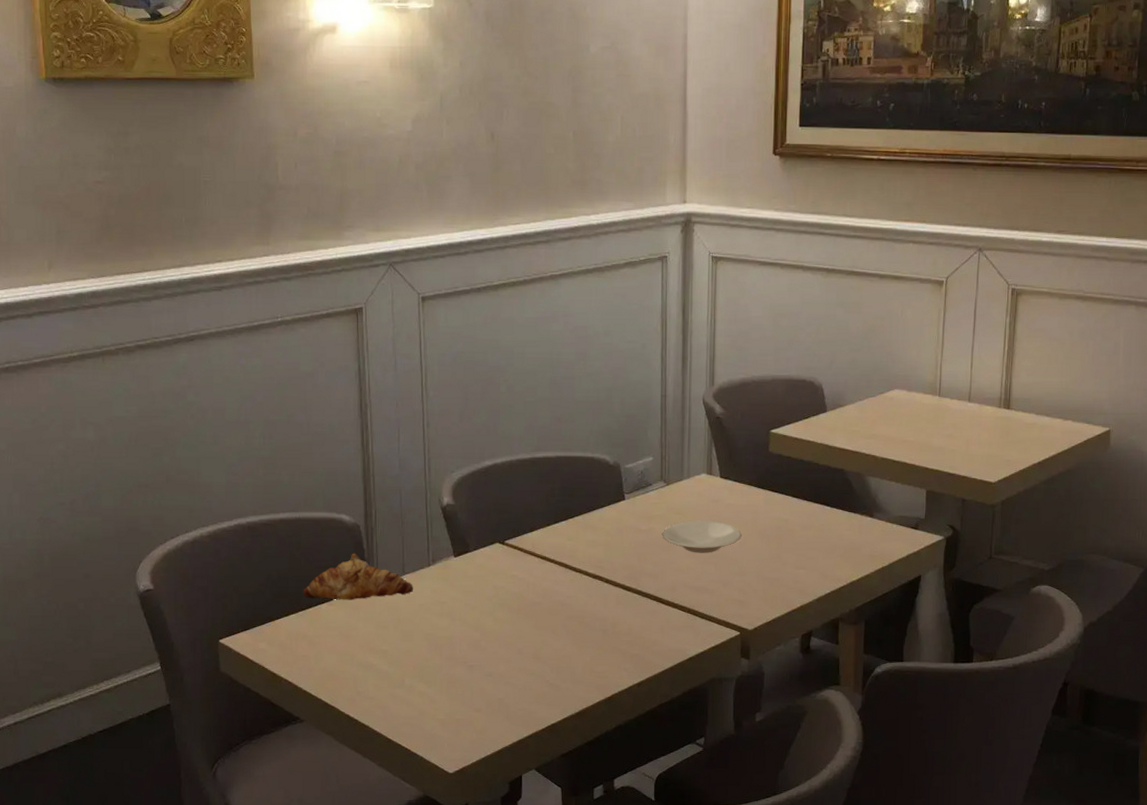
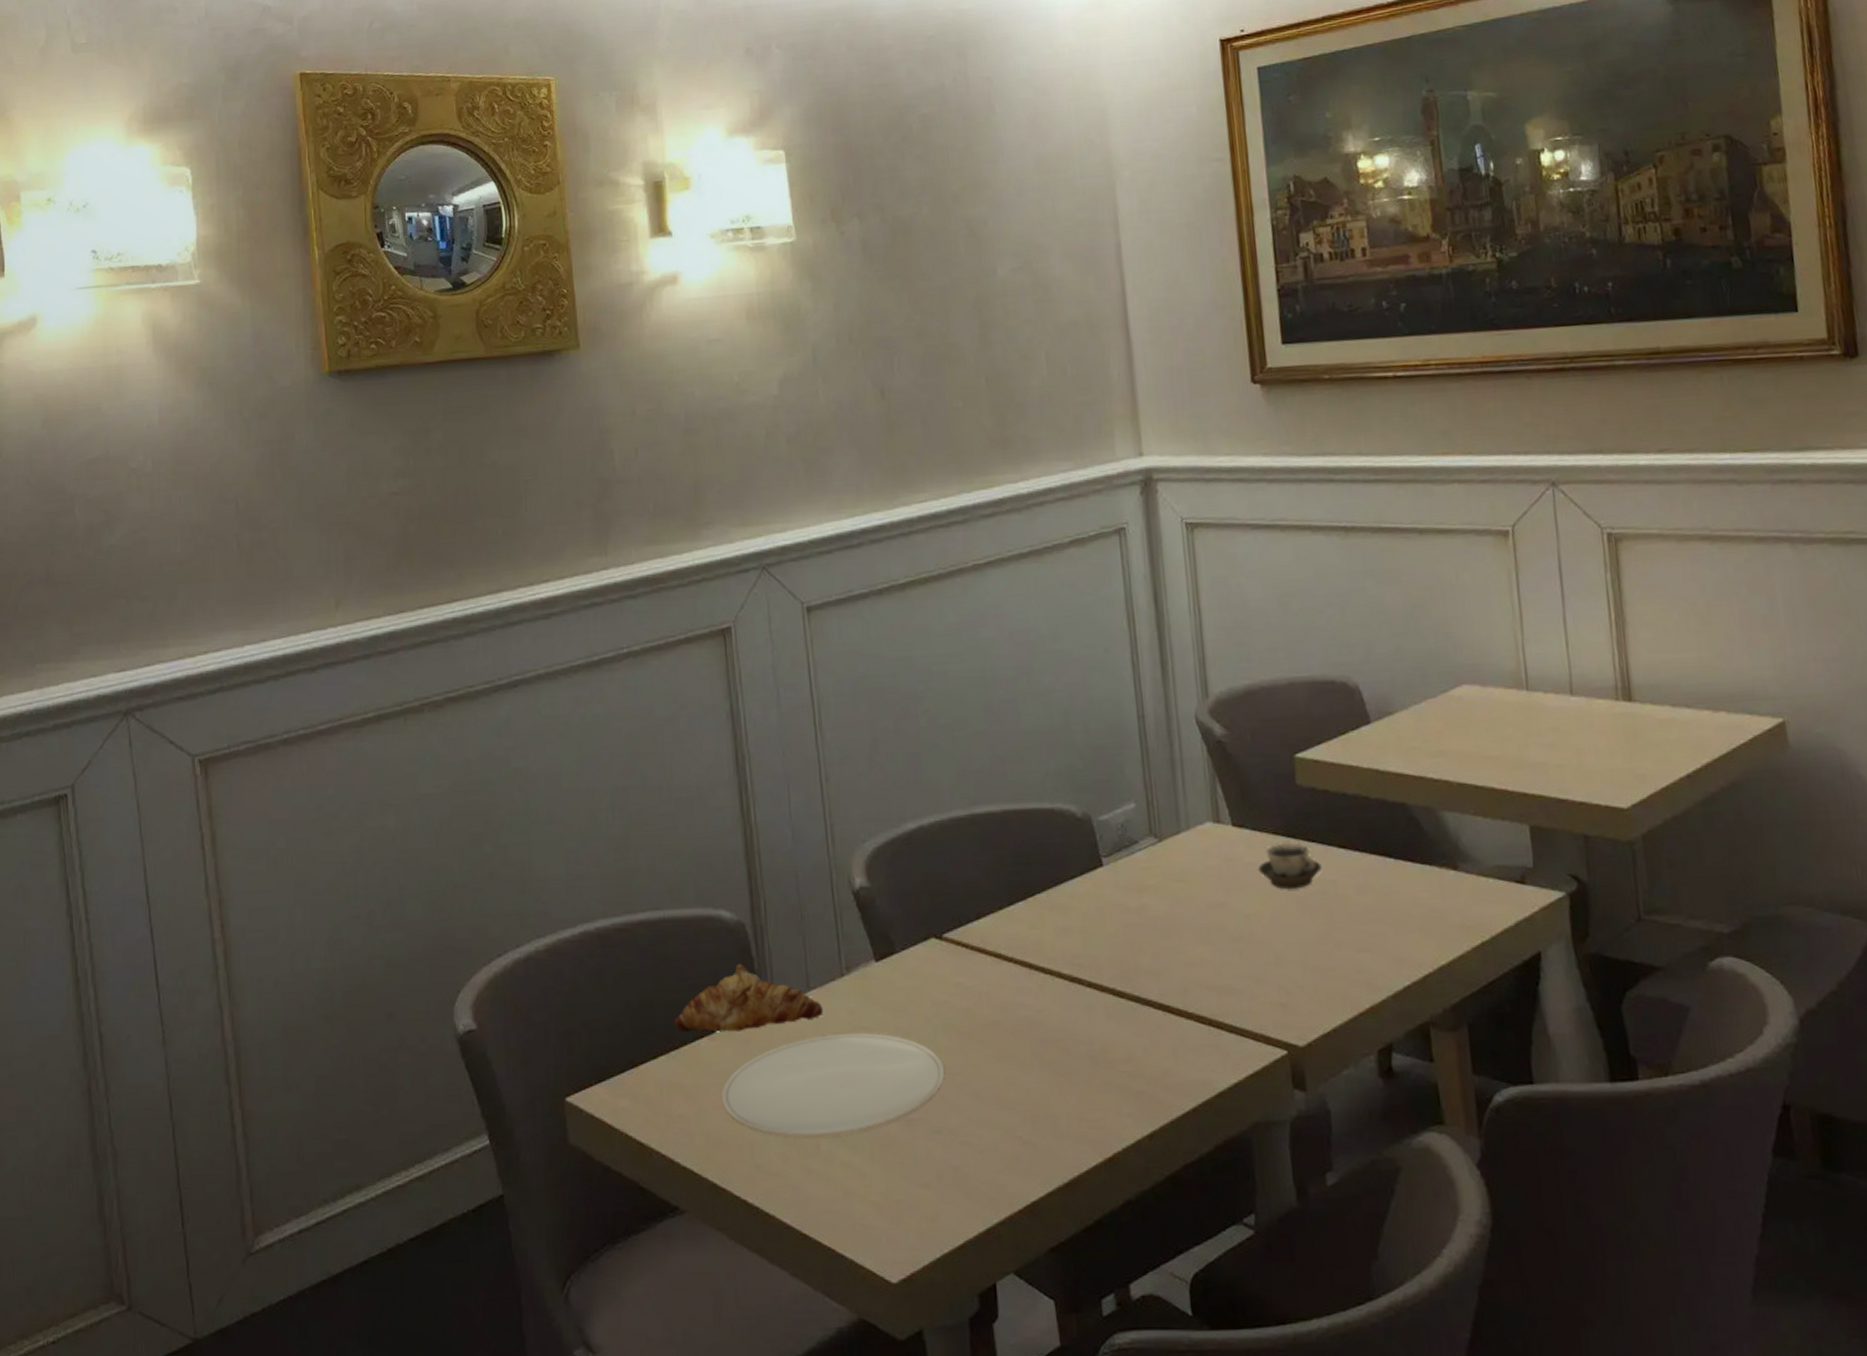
plate: none [335,605,498,675] -> present [721,1032,945,1138]
saucer: present [662,520,742,553] -> none [1159,888,1273,937]
cup: none [735,492,780,523] -> present [1258,843,1322,889]

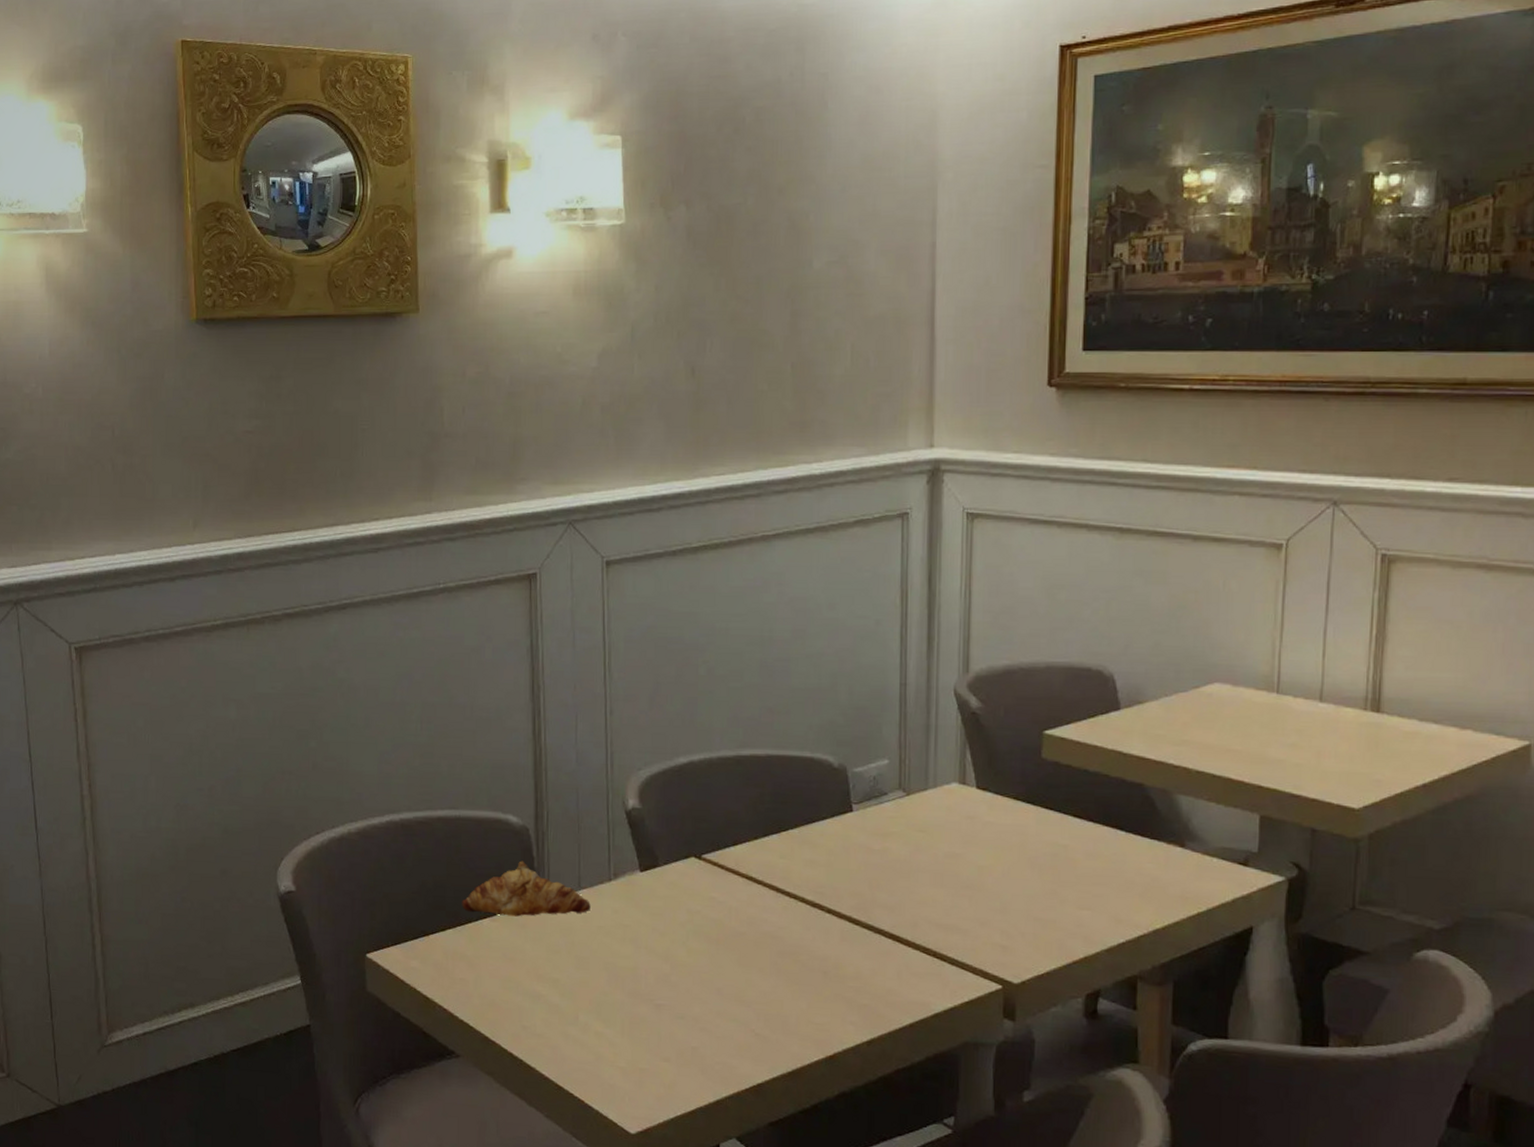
plate: present [721,1032,945,1138] -> none [498,928,693,1011]
cup: present [1258,843,1322,889] -> none [996,808,1056,848]

